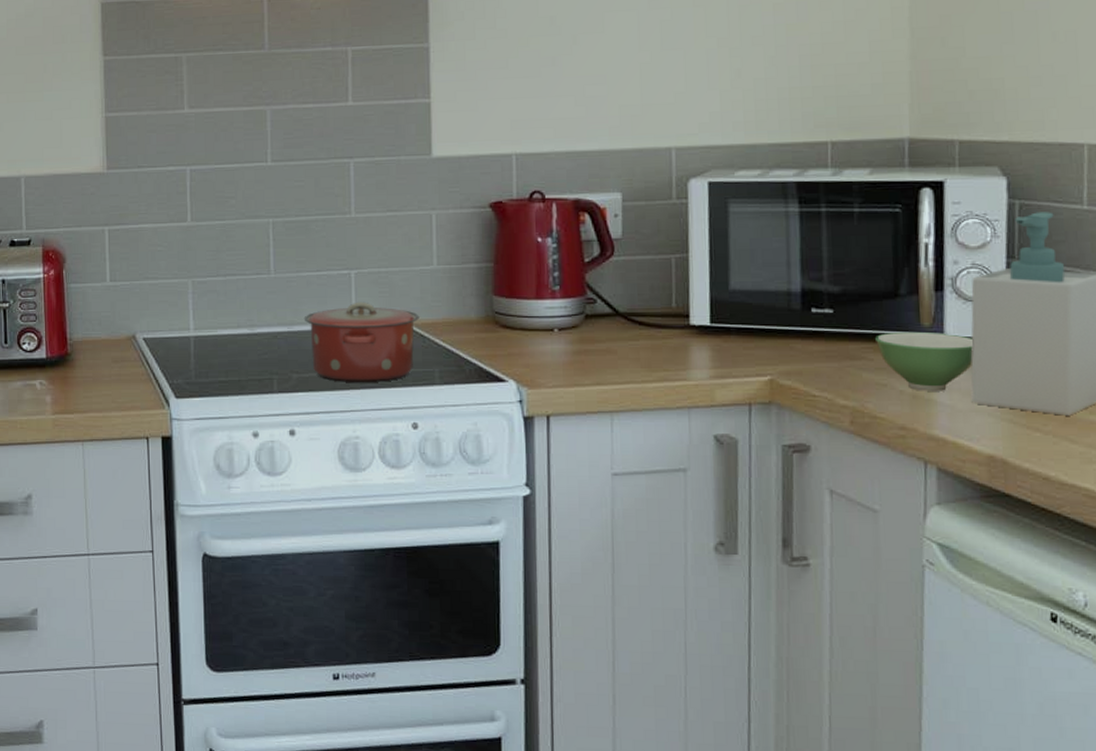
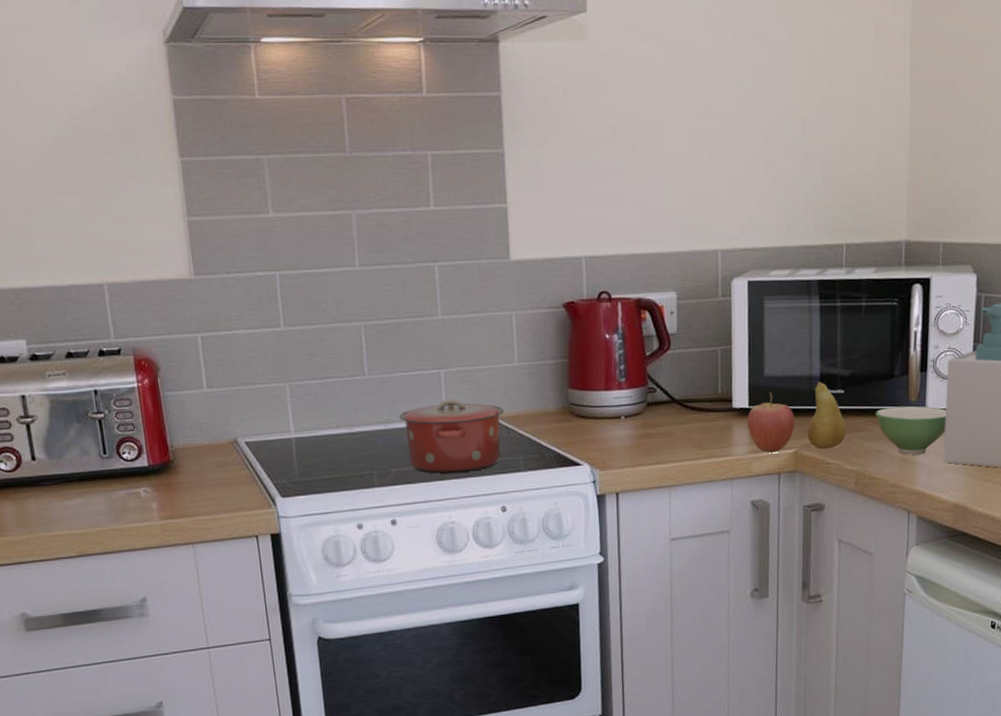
fruit: none [708,307,770,379] -> present [747,391,796,453]
fruit: none [785,298,838,379] -> present [807,381,847,450]

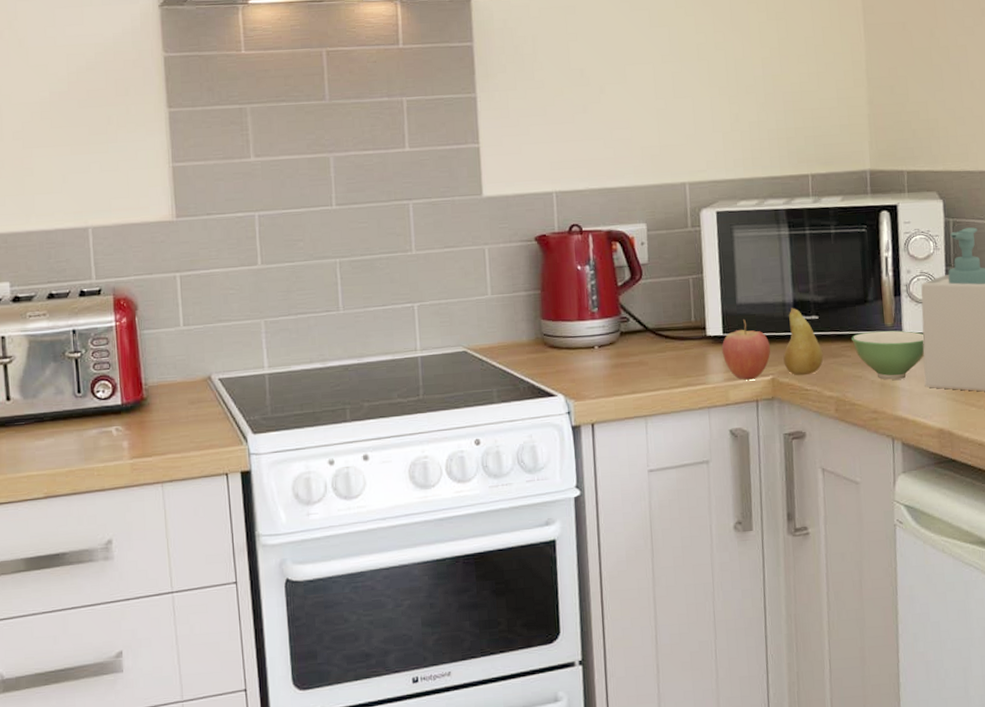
casserole: present [398,398,504,474] -> none [372,331,478,407]

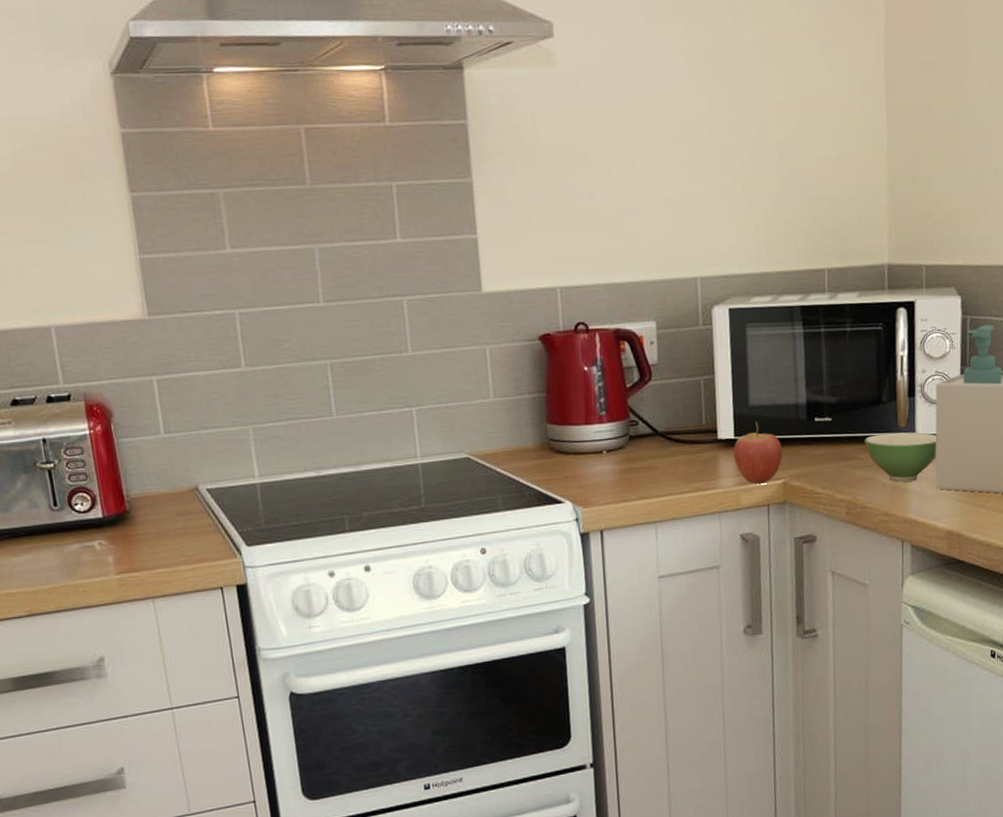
fruit: present [783,308,824,376] -> none [795,409,836,480]

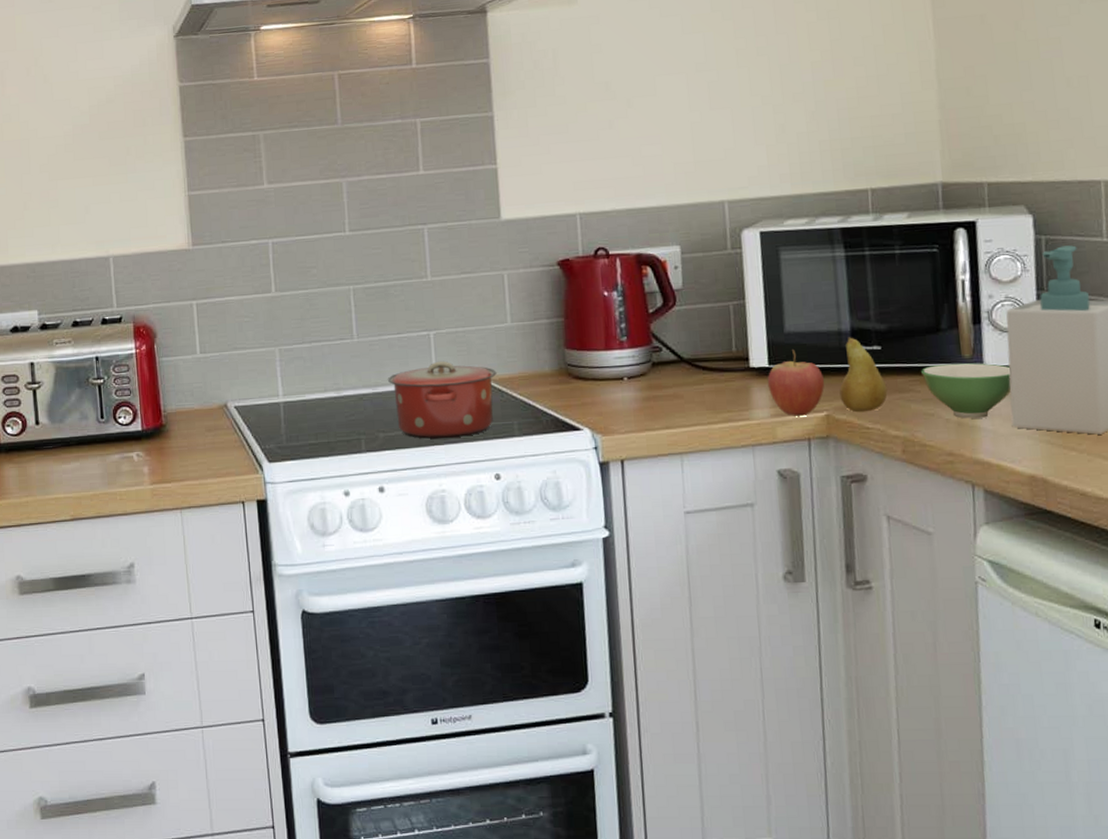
casserole: none [369,437,481,516] -> present [387,361,497,439]
fruit: none [795,409,836,480] -> present [839,337,888,413]

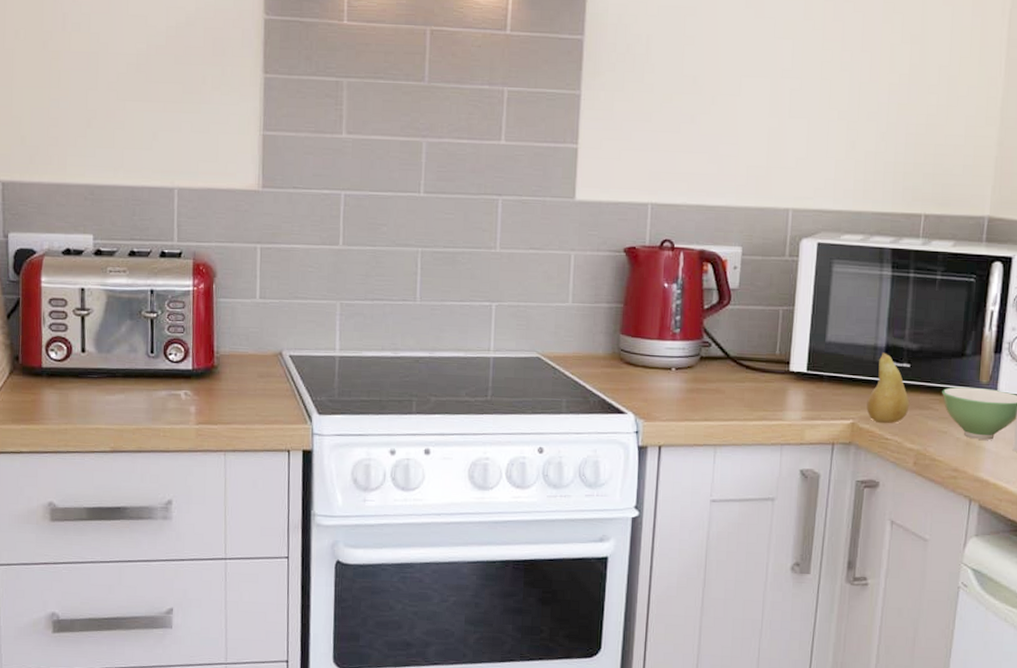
casserole: present [387,361,497,439] -> none [445,332,552,409]
fruit: present [767,348,825,416] -> none [803,357,855,422]

